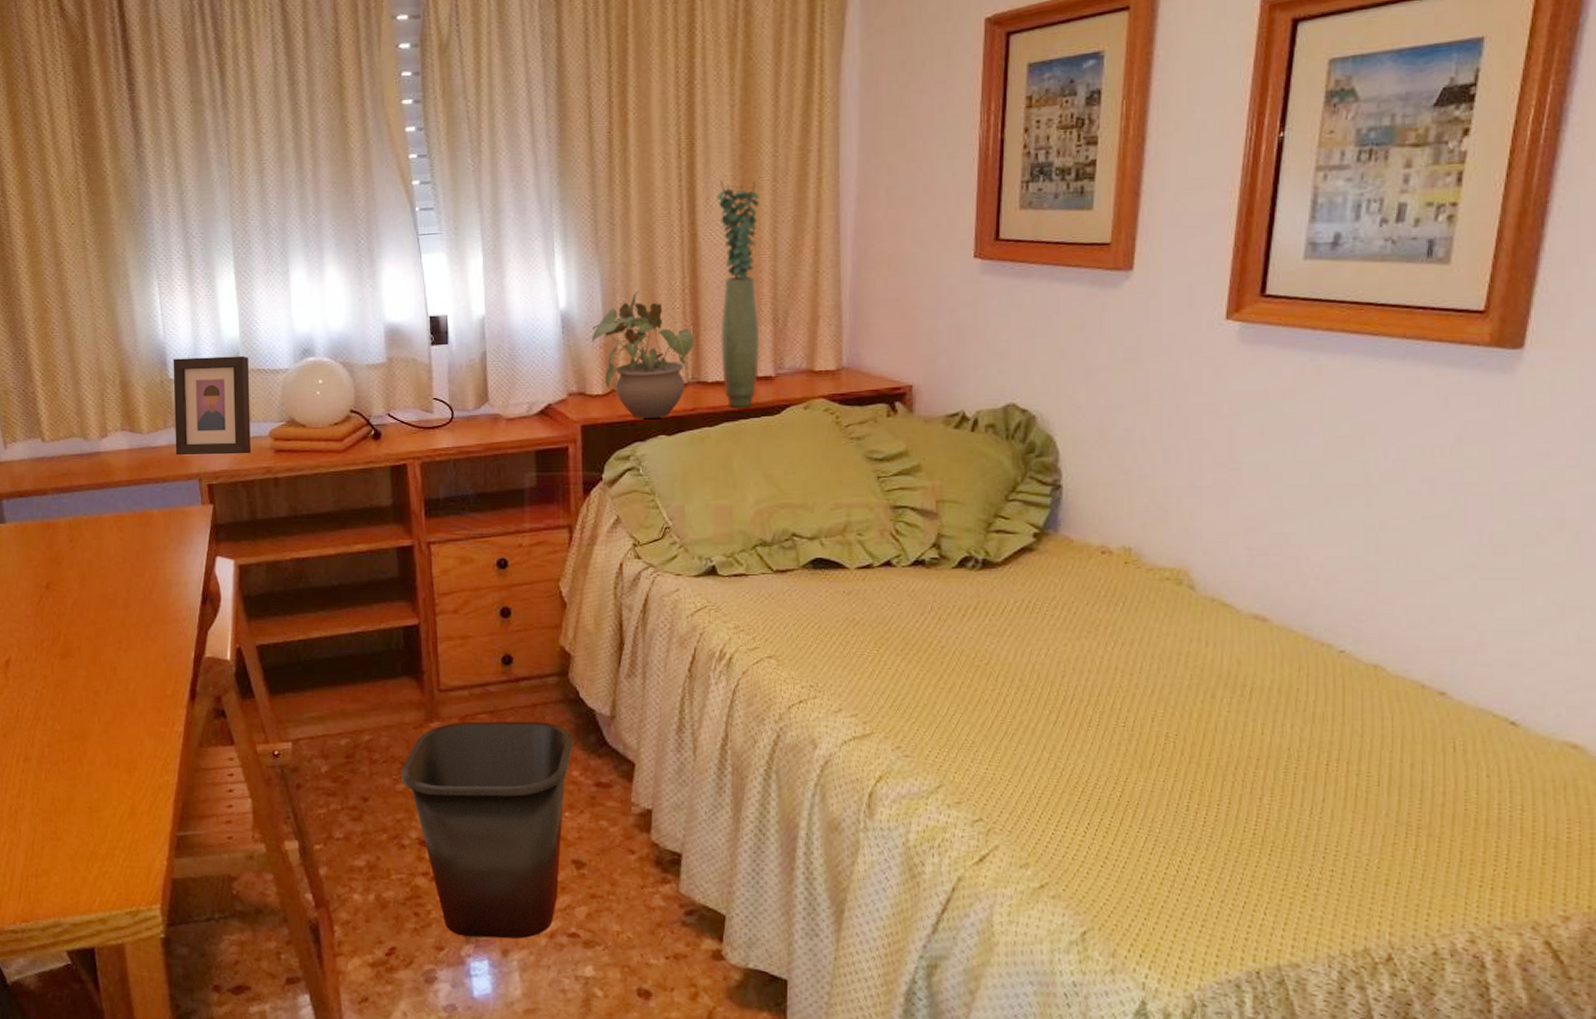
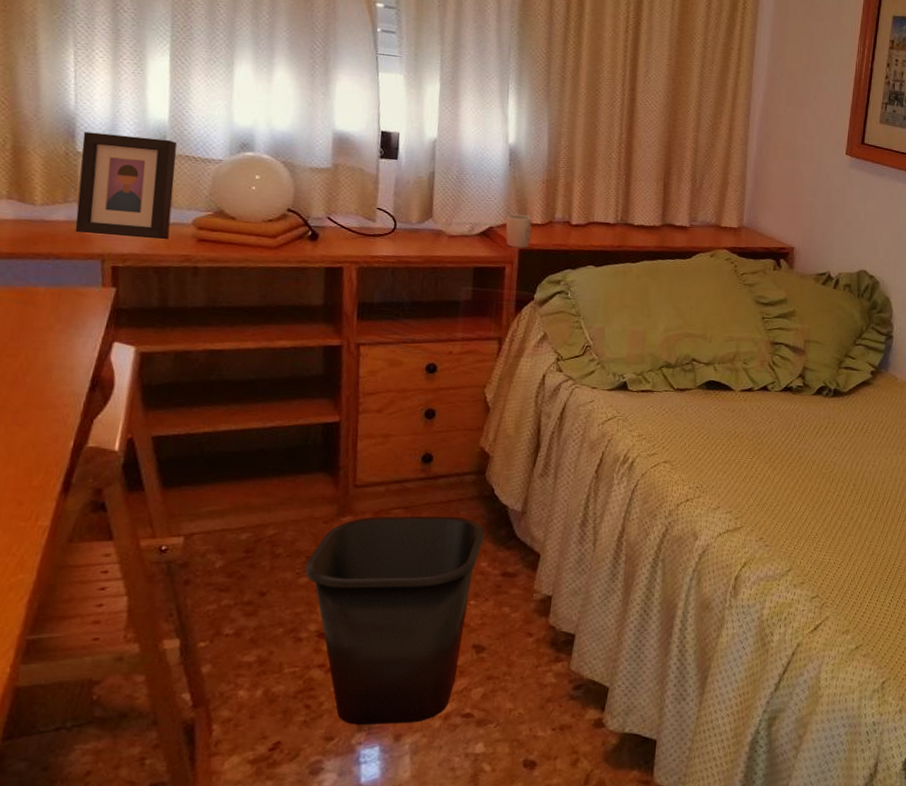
mug: none [565,386,592,424] -> present [505,214,532,248]
potted plant: present [591,290,694,419] -> none [535,138,626,251]
vase: present [716,179,760,408] -> none [646,57,690,250]

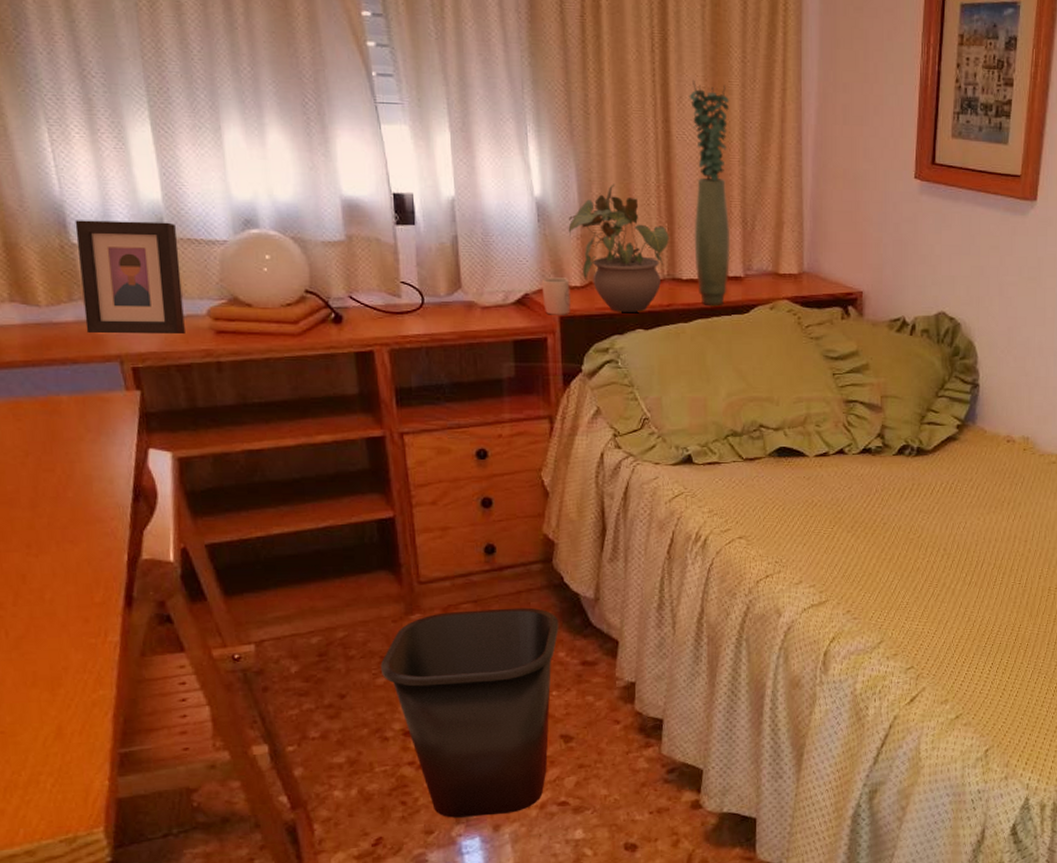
potted plant: none [535,138,626,251] -> present [568,184,669,312]
vase: none [646,57,690,250] -> present [689,79,731,305]

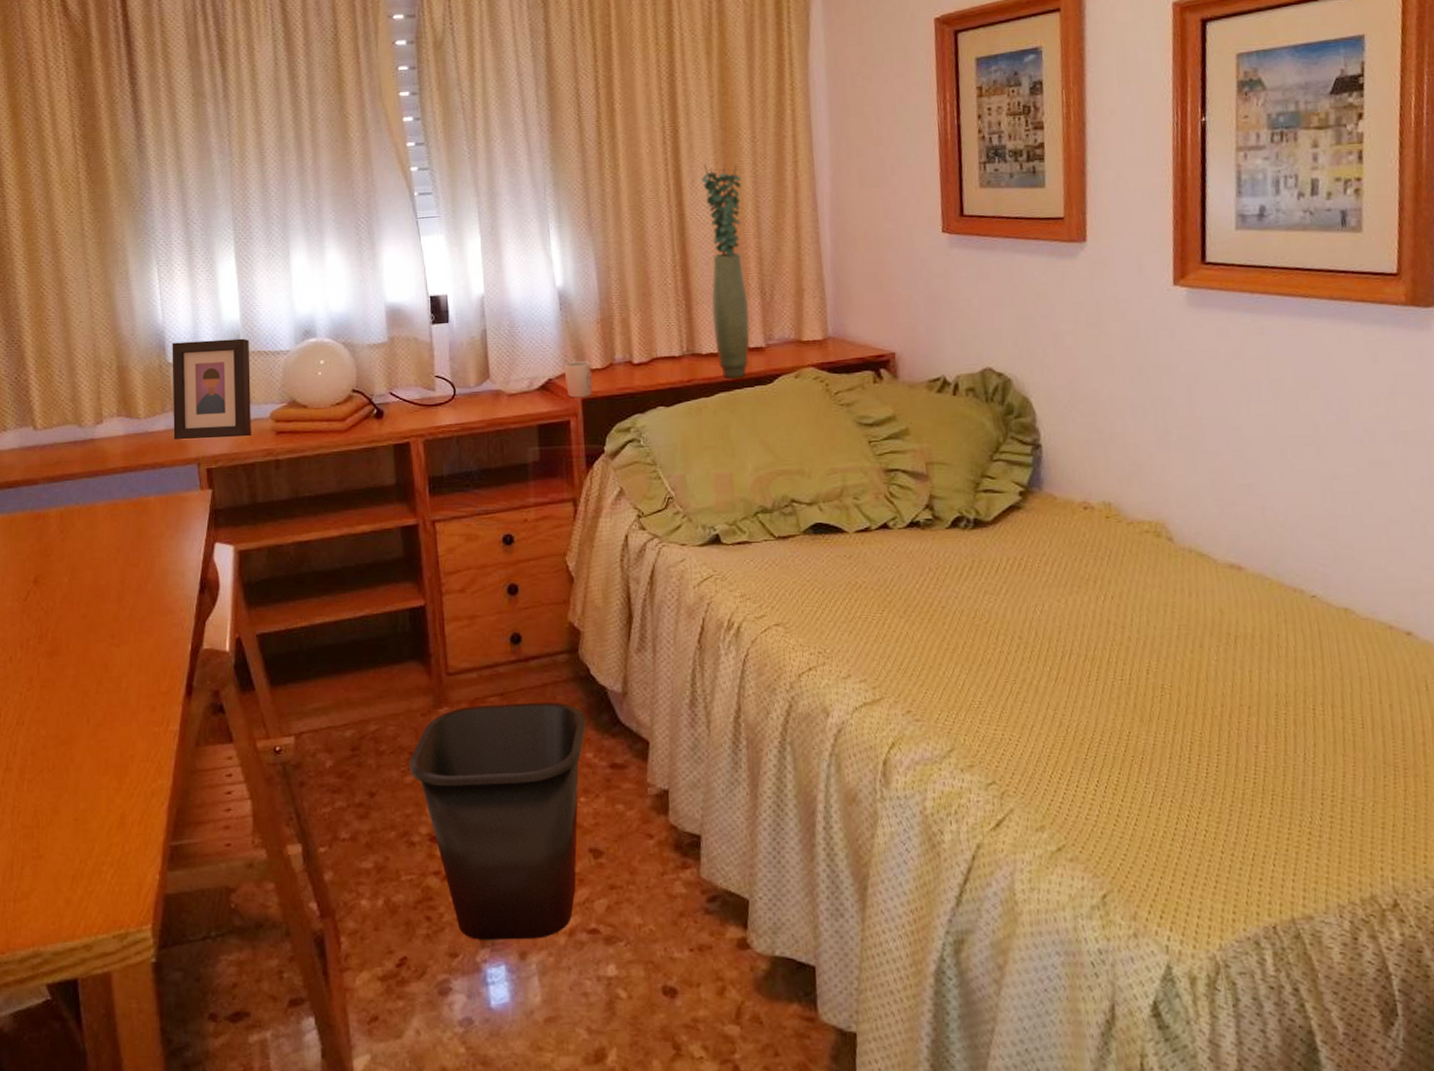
potted plant: present [568,184,669,312] -> none [588,268,687,391]

